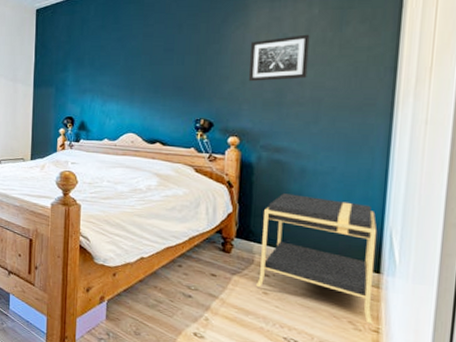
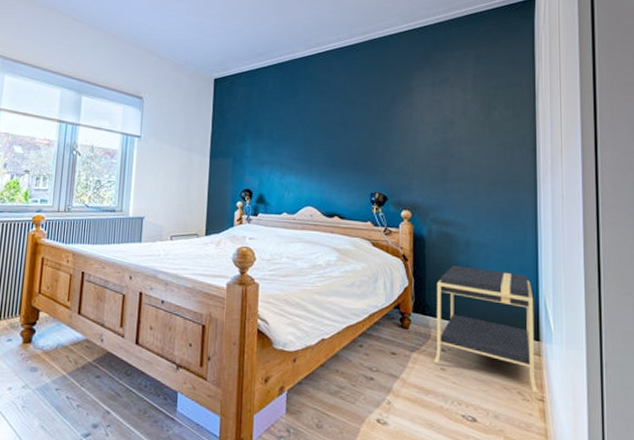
wall art: present [248,34,310,82] -> none [416,116,466,158]

